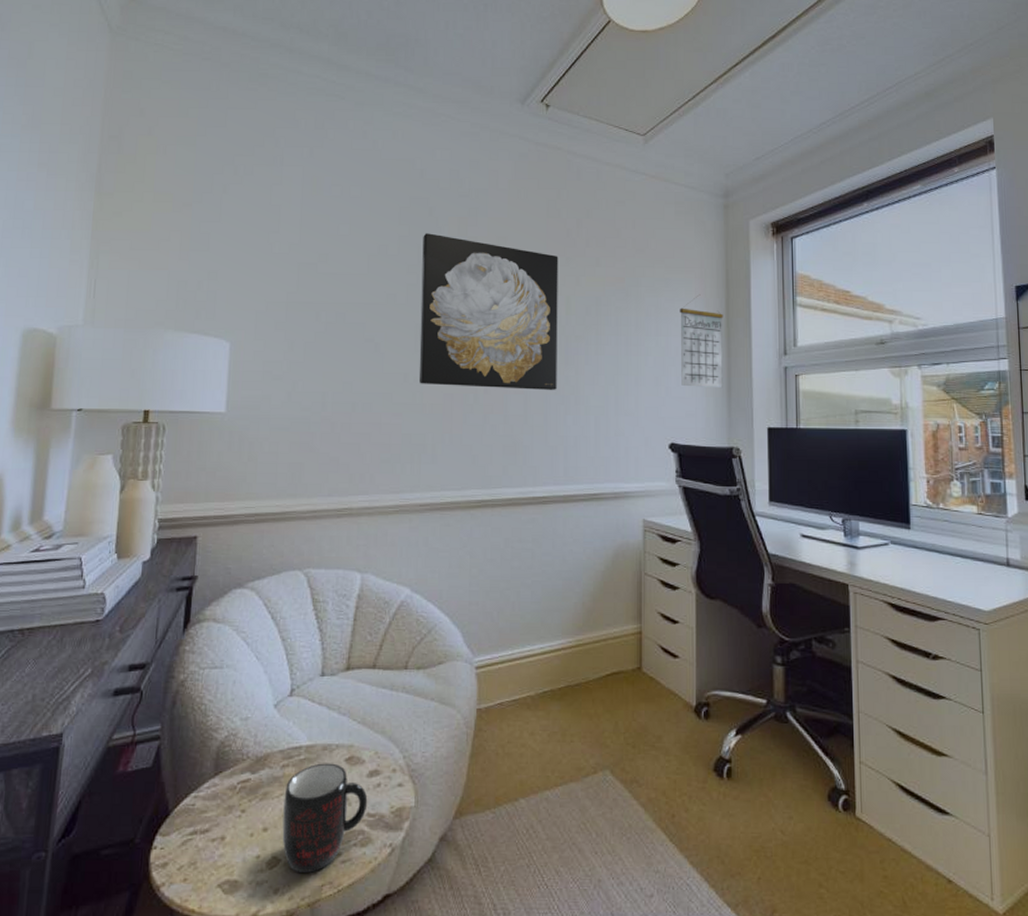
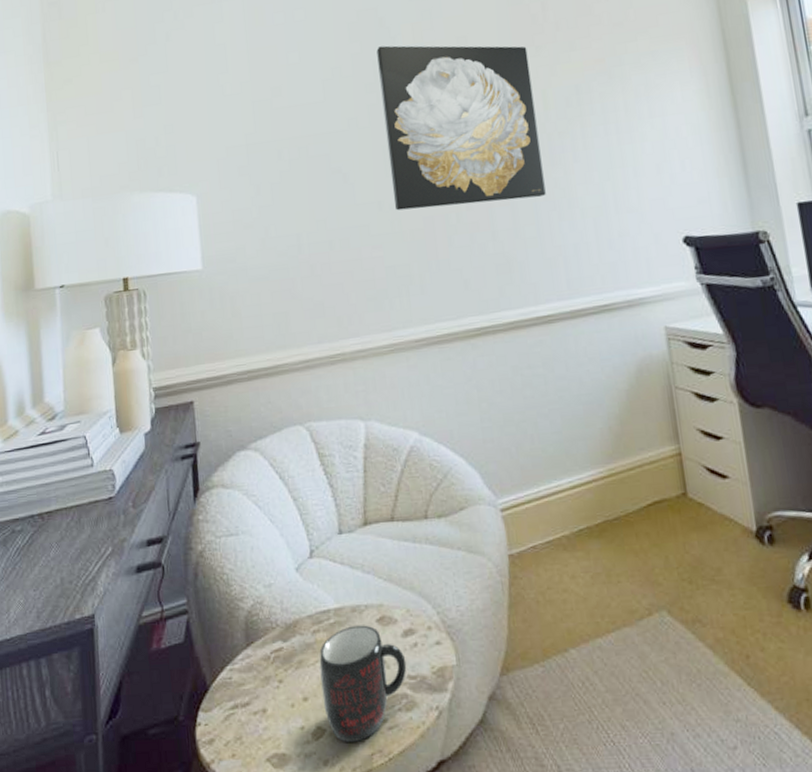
calendar: present [680,294,723,389] -> none [673,62,737,170]

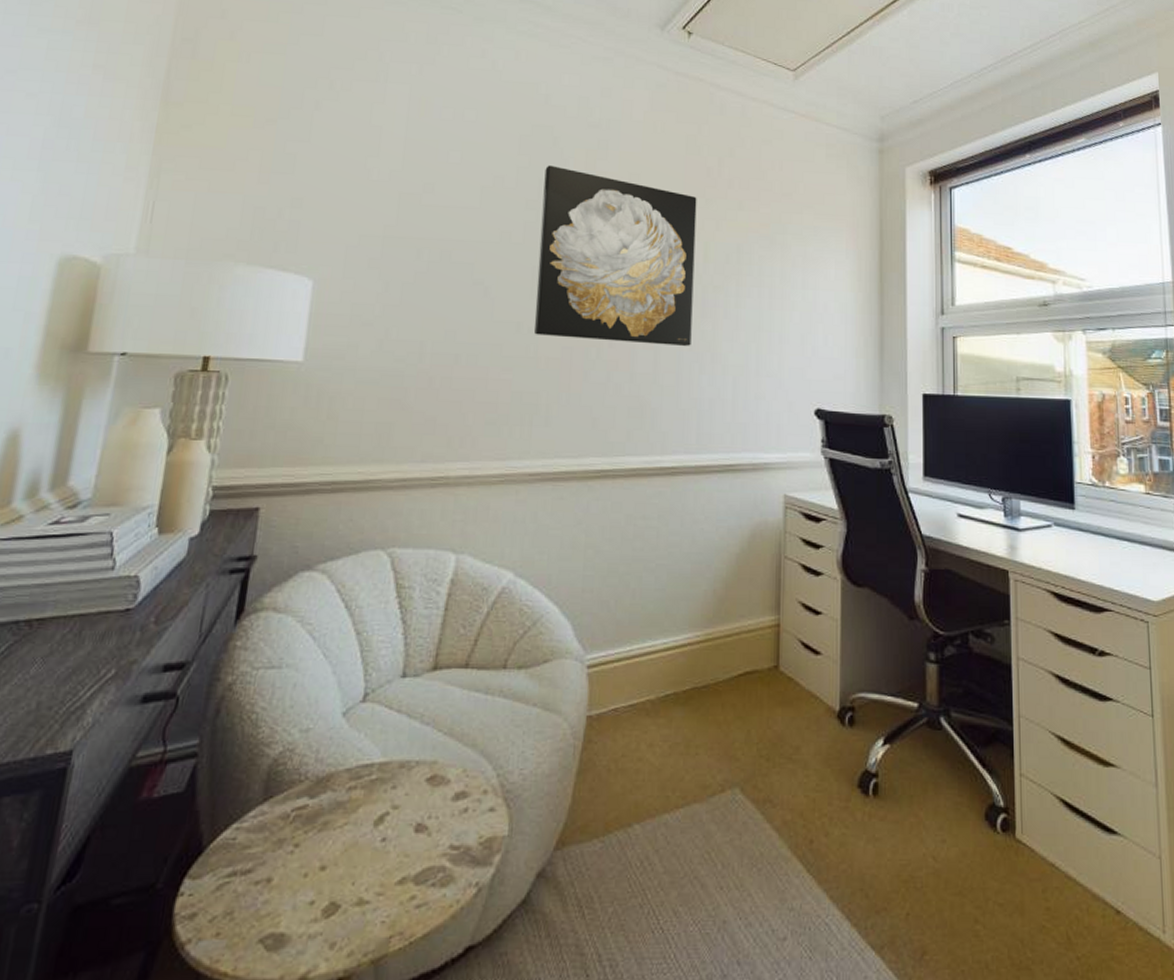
mug: present [319,625,407,743] -> none [343,784,452,923]

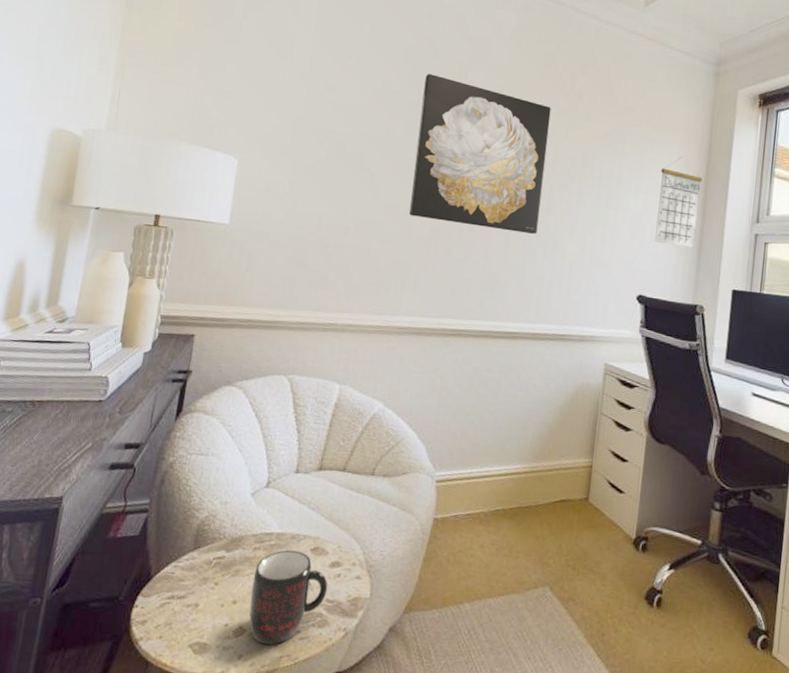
mug: none [343,784,452,923] -> present [248,549,328,645]
calendar: none [829,245,876,350] -> present [655,157,703,249]

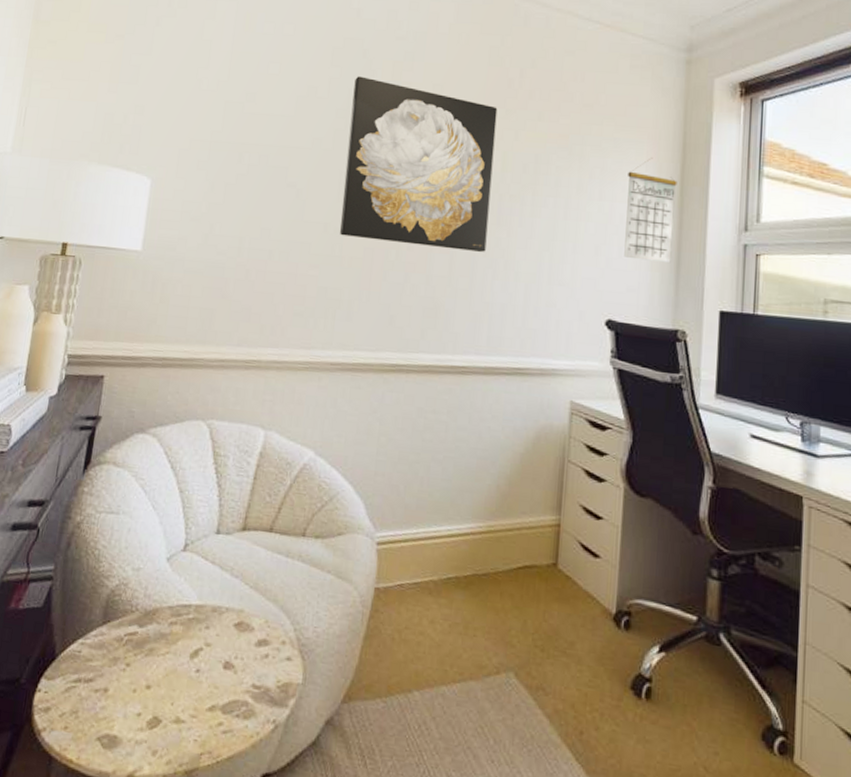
mug: present [248,549,328,645] -> none [164,625,254,740]

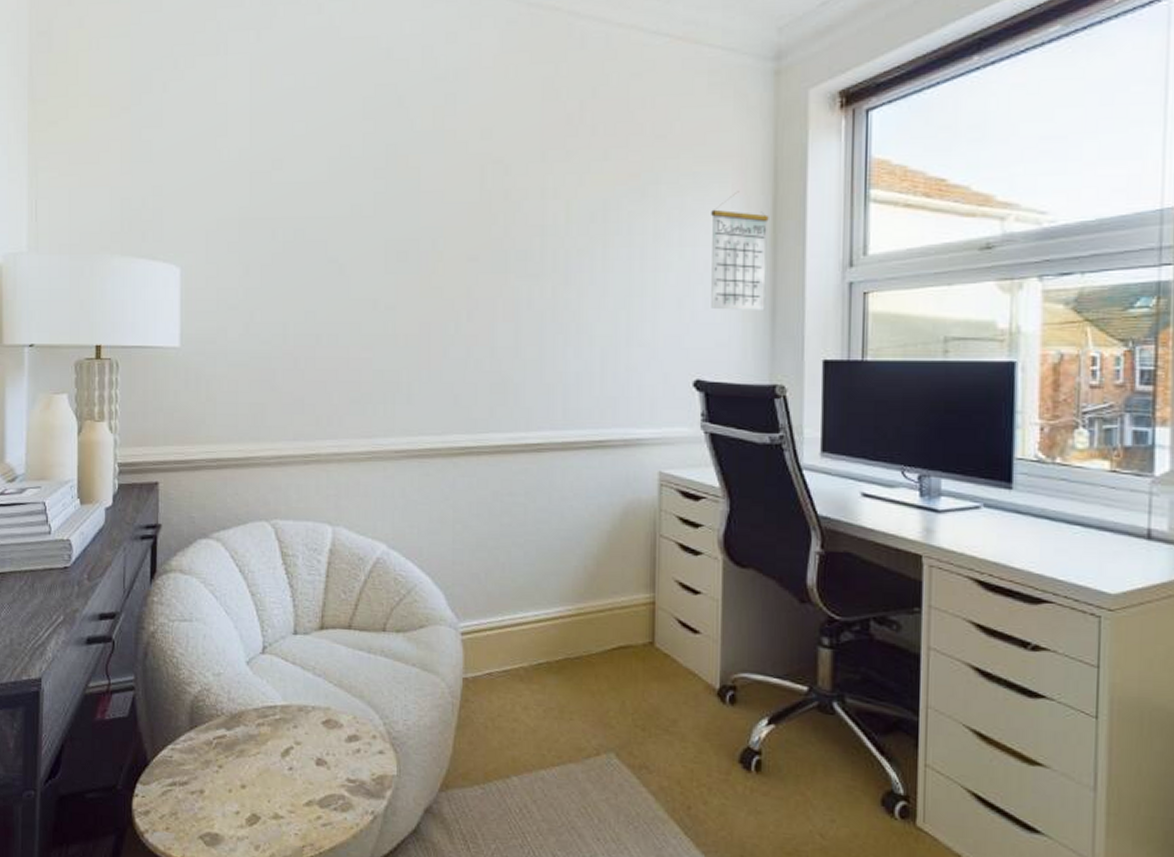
wall art: present [339,76,498,253] -> none [390,128,556,318]

